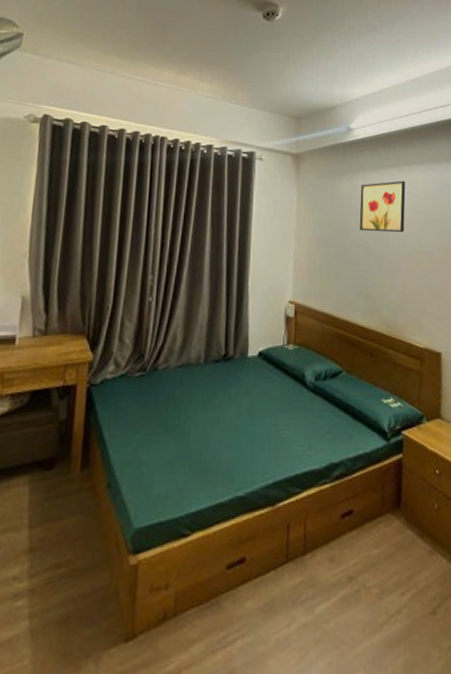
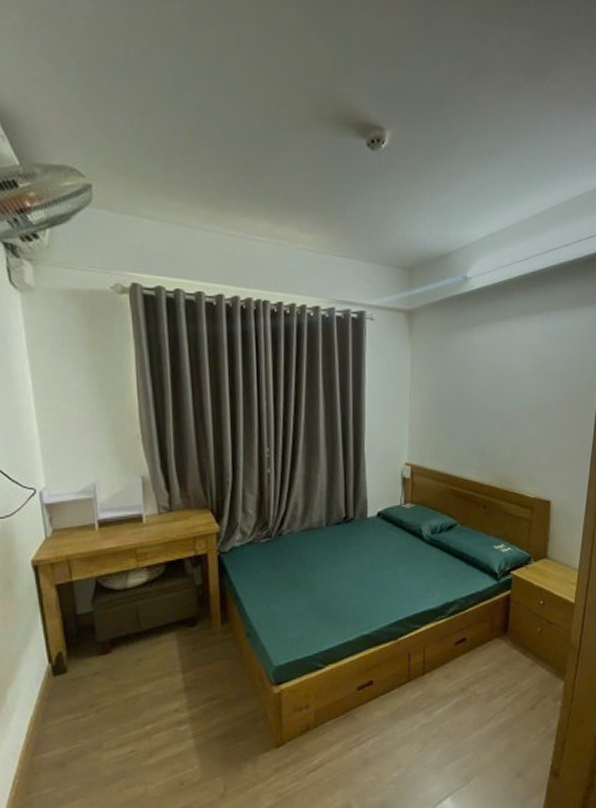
wall art: present [359,180,406,232] -> none [475,332,523,389]

